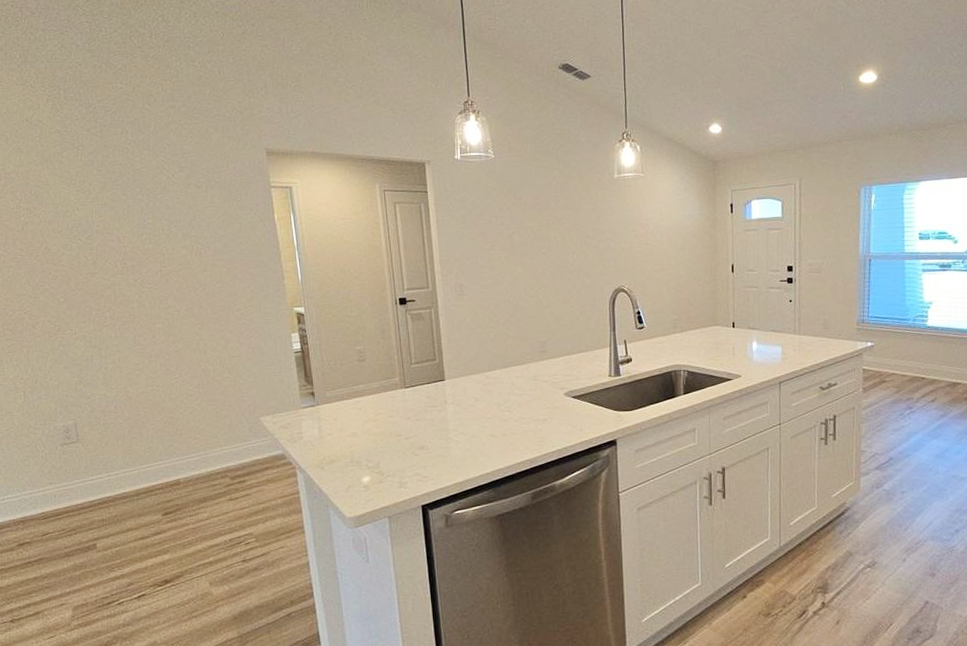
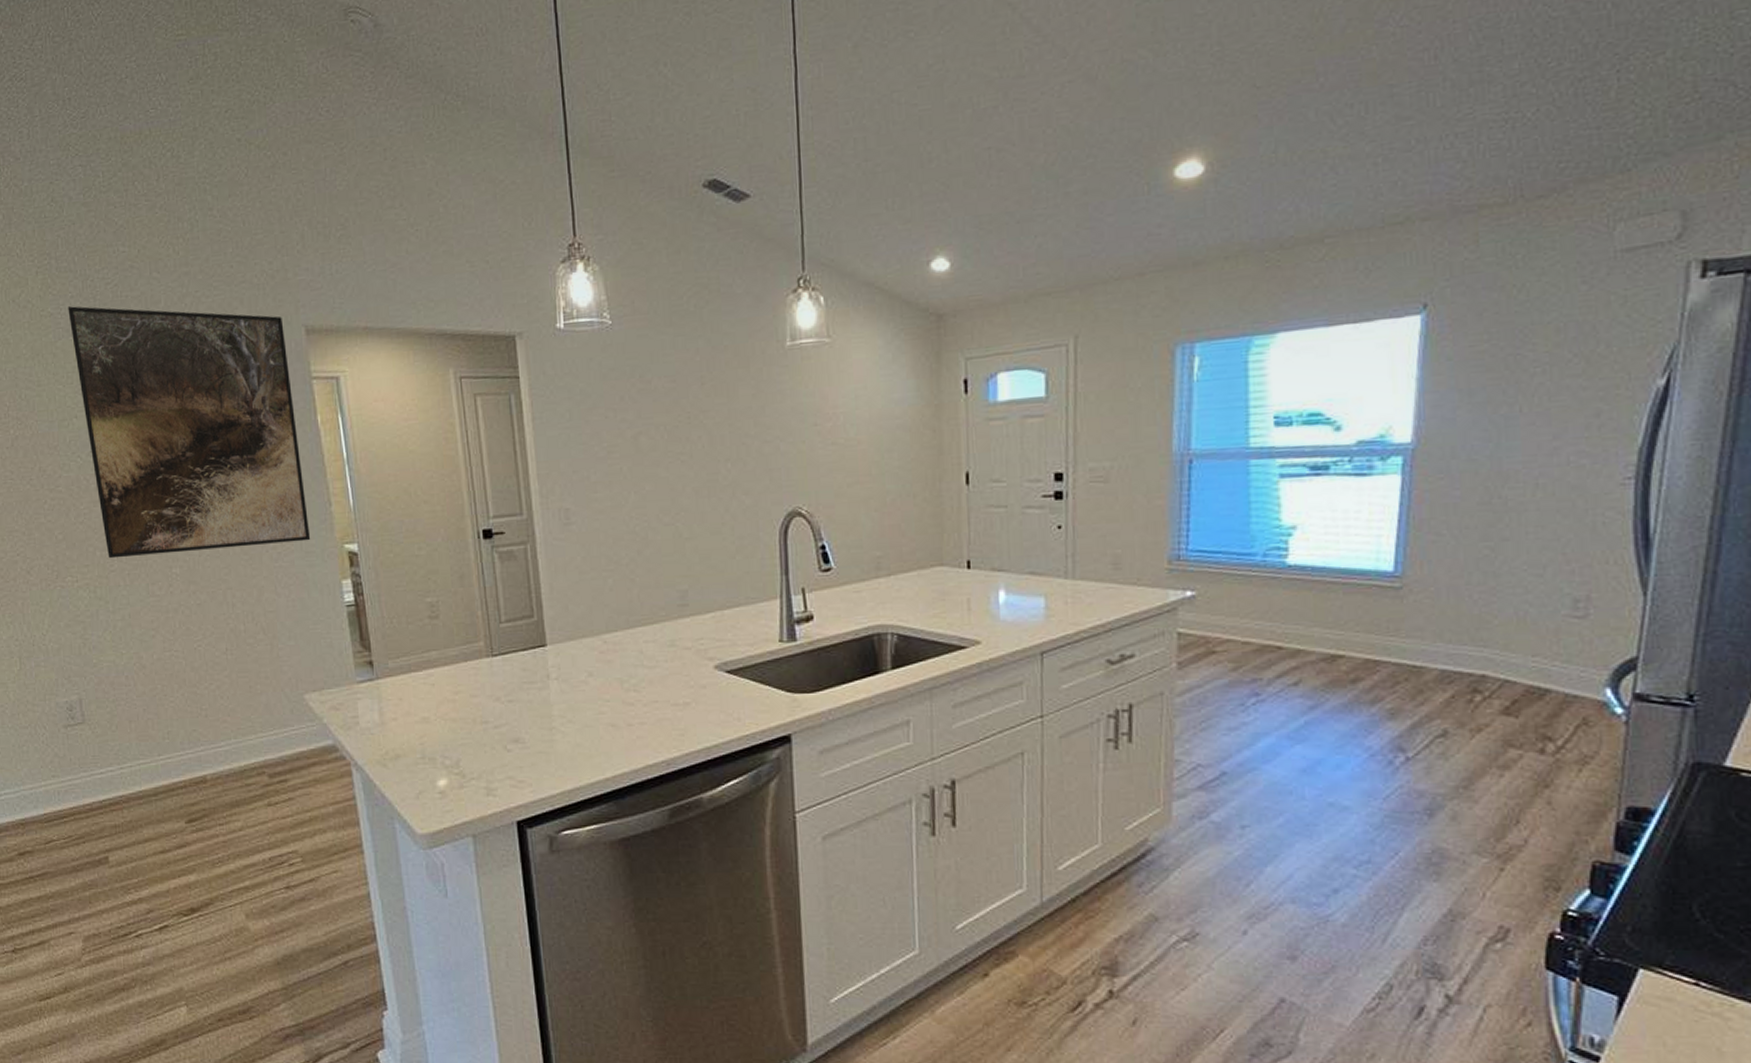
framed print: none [73,126,268,317] -> present [68,306,311,559]

